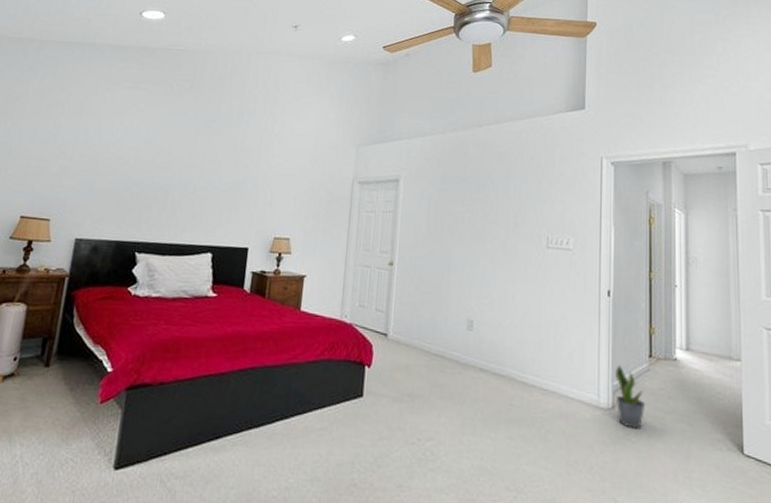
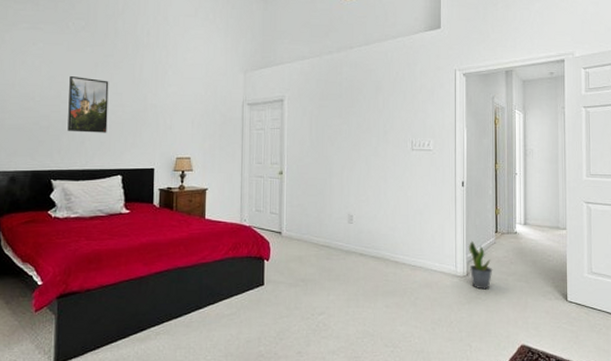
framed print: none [159,141,209,205] -> present [67,76,109,133]

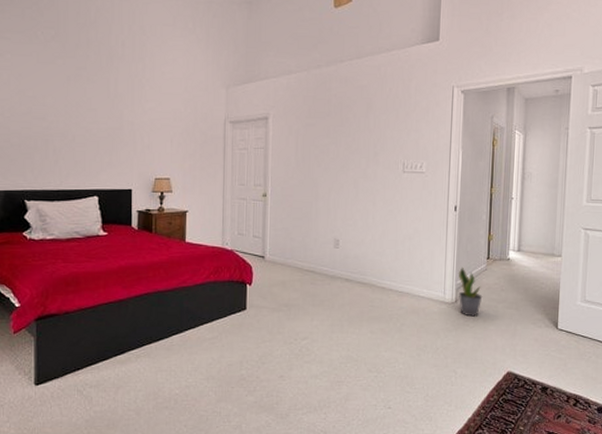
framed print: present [67,76,109,133] -> none [40,91,82,152]

